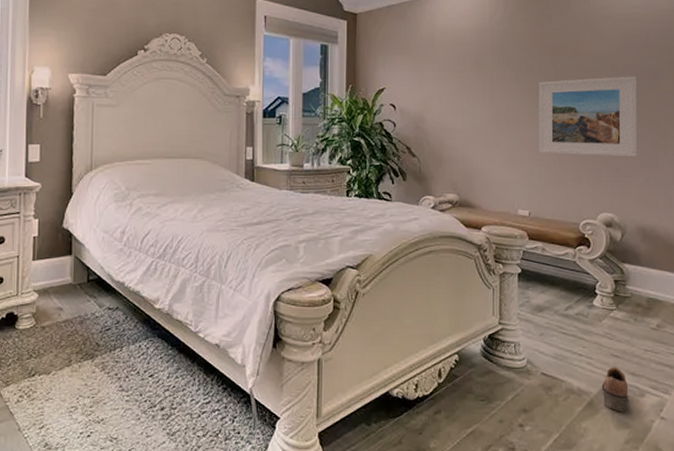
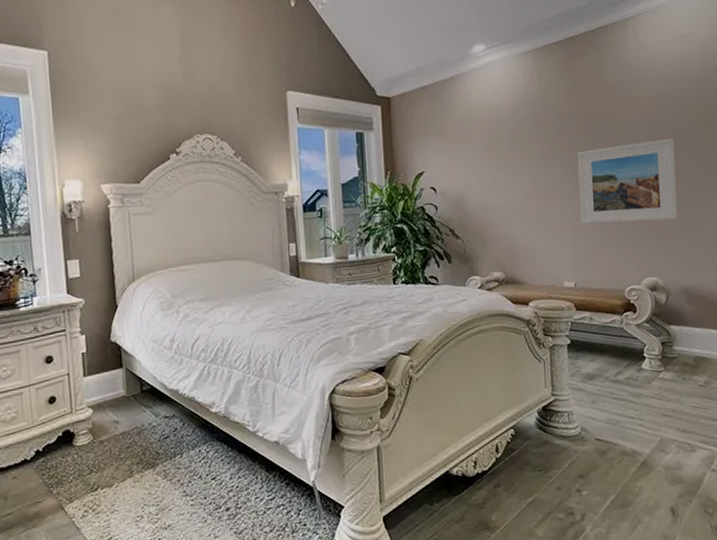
shoe: present [601,367,629,412] -> none [653,426,681,469]

